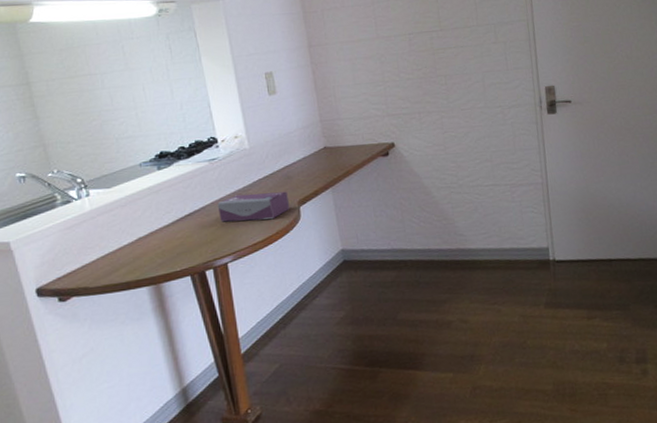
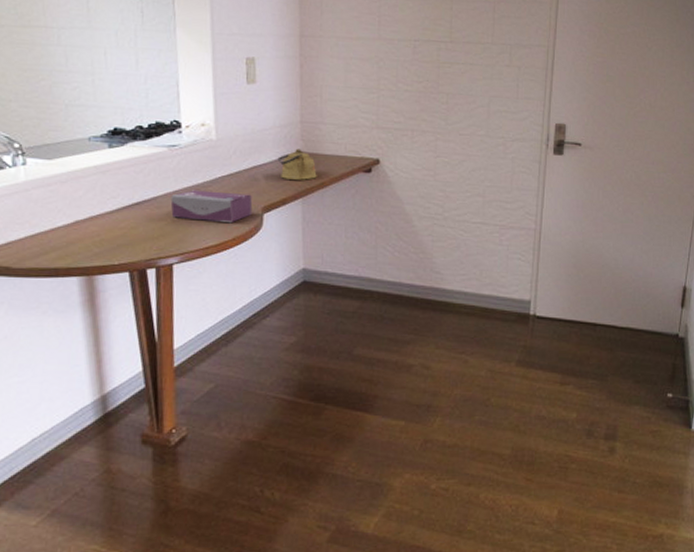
kettle: none [305,144,342,173] -> present [277,148,317,180]

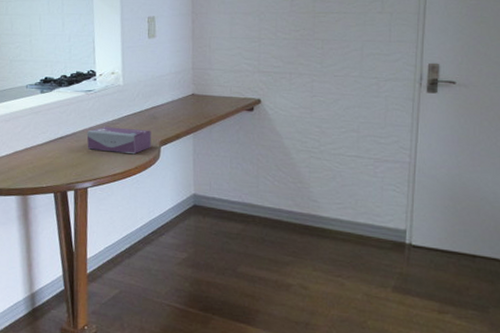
kettle: present [277,148,317,180] -> none [173,91,206,118]

